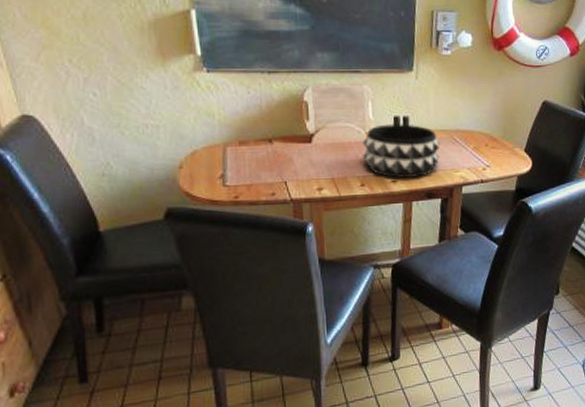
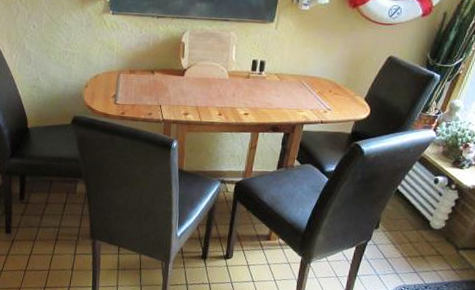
decorative bowl: present [362,124,440,178] -> none [223,66,289,113]

